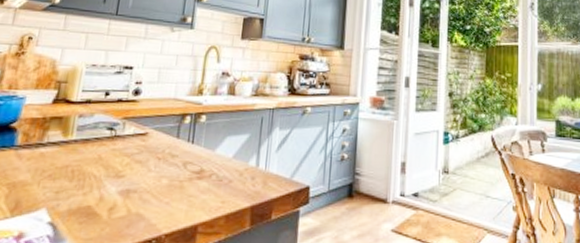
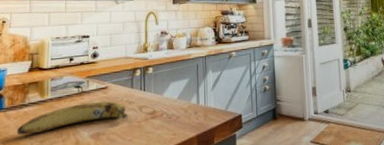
fruit: none [27,149,169,182] -> present [16,101,128,136]

